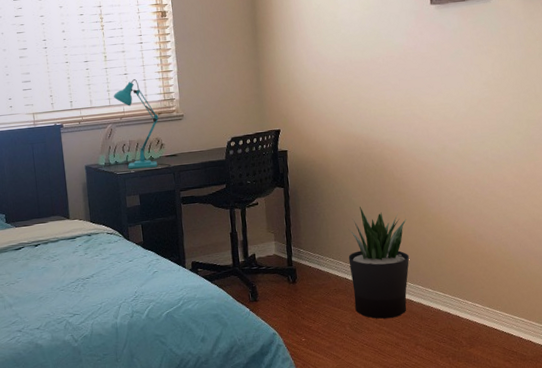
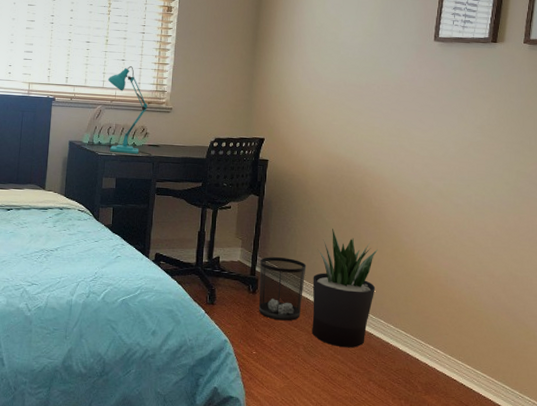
waste bin: none [295,243,342,305] -> present [258,257,307,321]

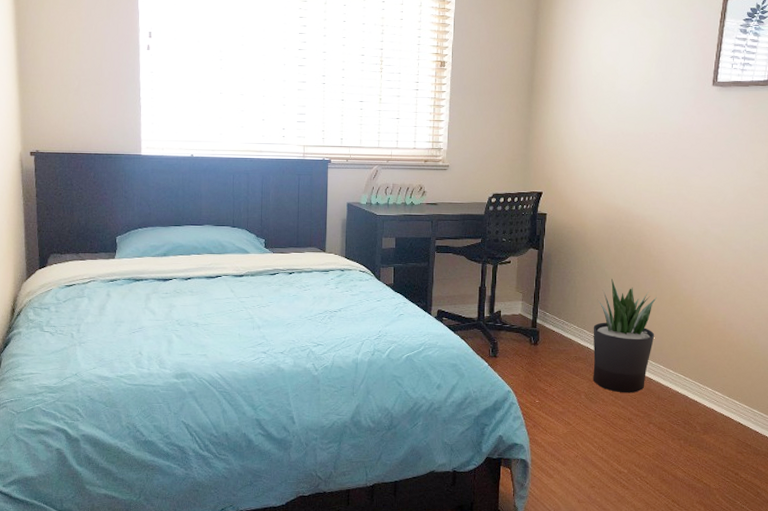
desk lamp: present [76,66,151,157] -> none [354,125,430,216]
waste bin: present [258,257,307,321] -> none [540,309,587,370]

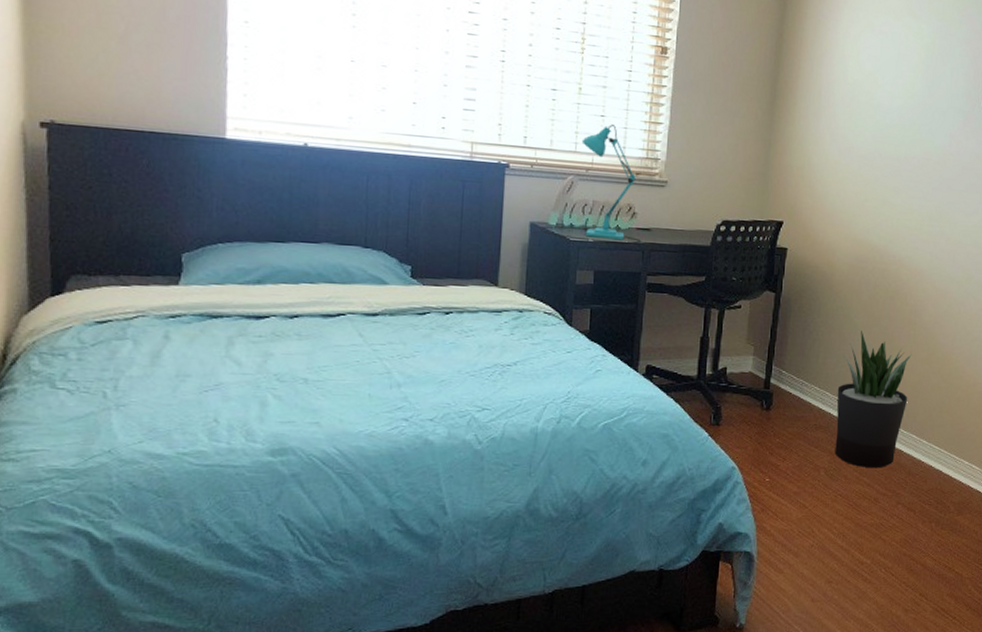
desk lamp: none [354,125,430,216] -> present [539,125,640,244]

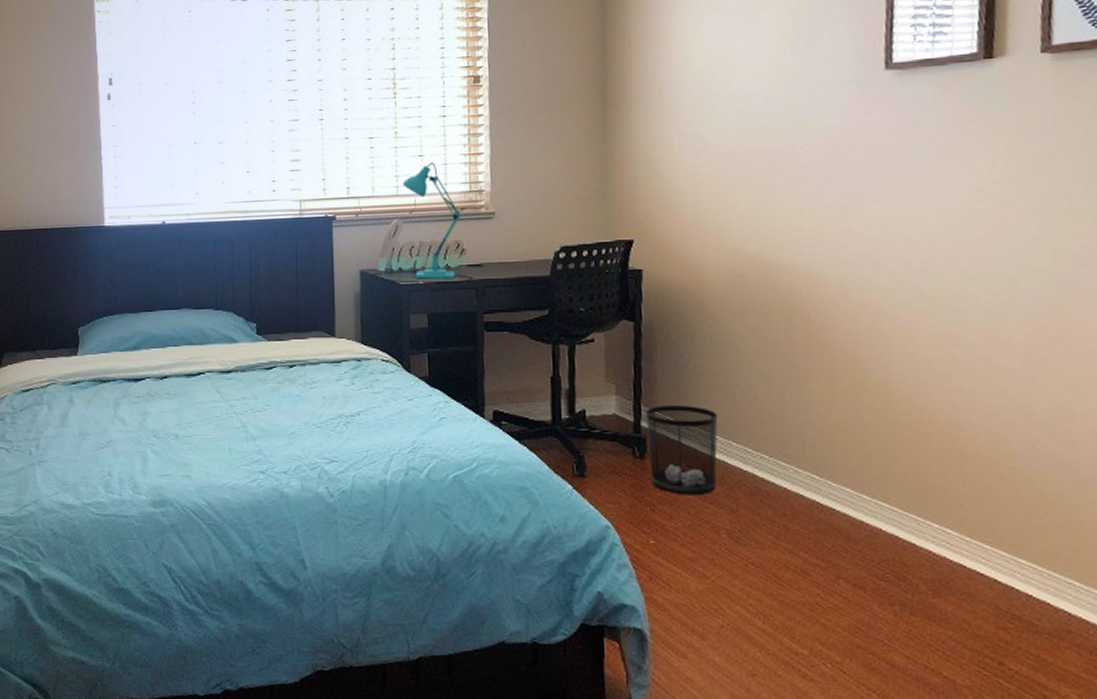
waste bin: none [773,366,830,441] -> present [646,406,718,496]
planter: present [835,331,912,469] -> none [729,359,832,531]

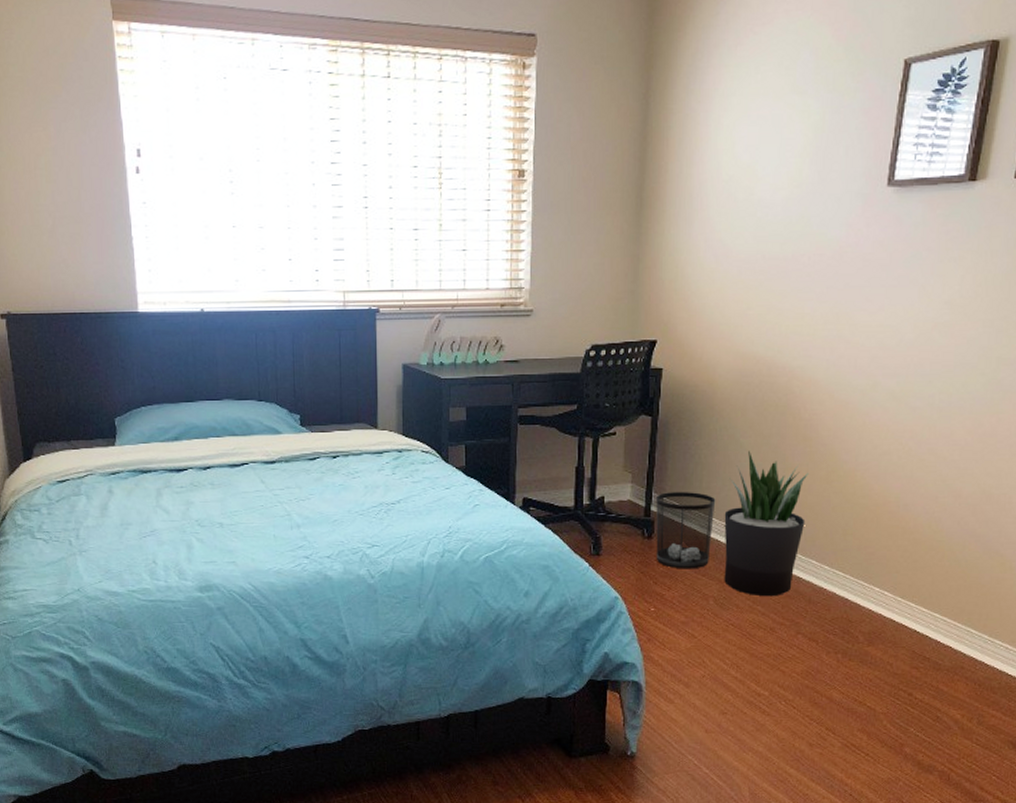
desk lamp: present [369,163,472,284] -> none [412,258,509,378]
planter: none [729,359,832,531] -> present [724,451,808,597]

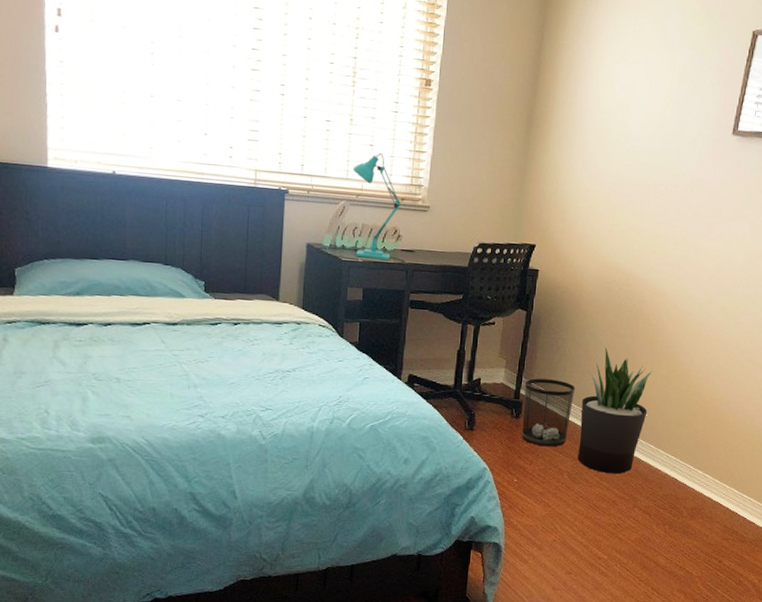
desk lamp: none [412,258,509,378] -> present [315,153,405,264]

